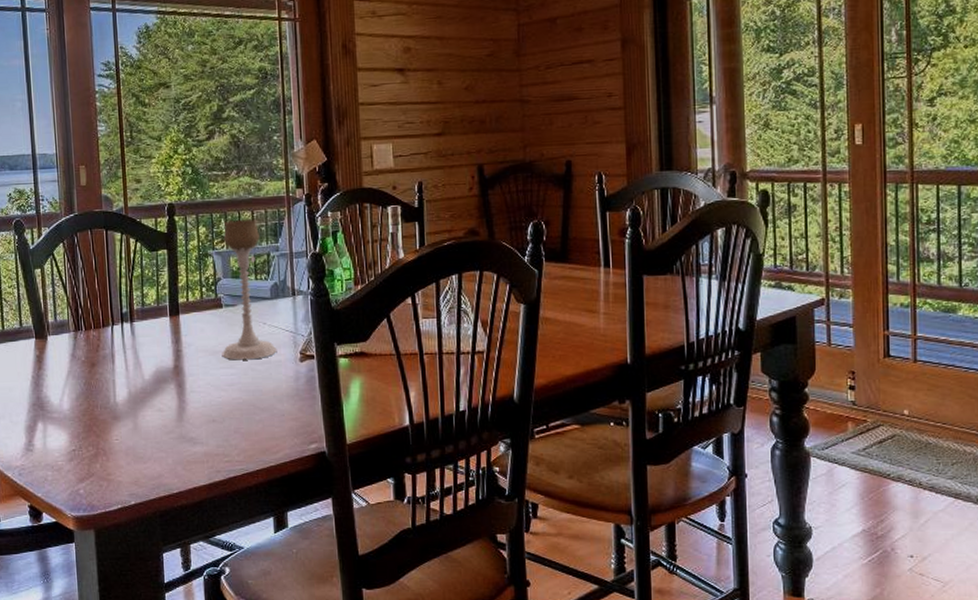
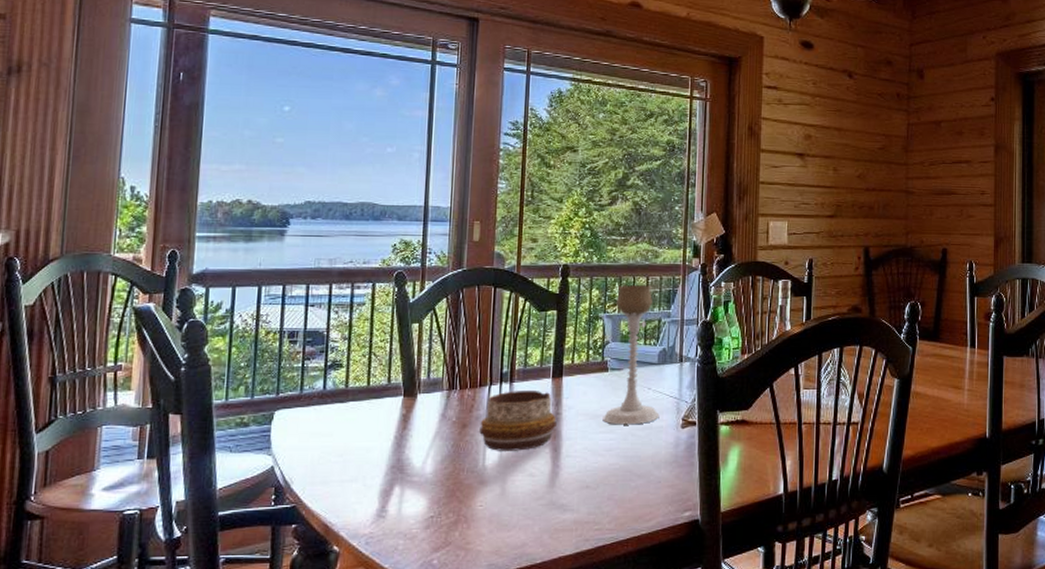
decorative bowl: none [107,328,178,388] -> present [479,389,557,451]

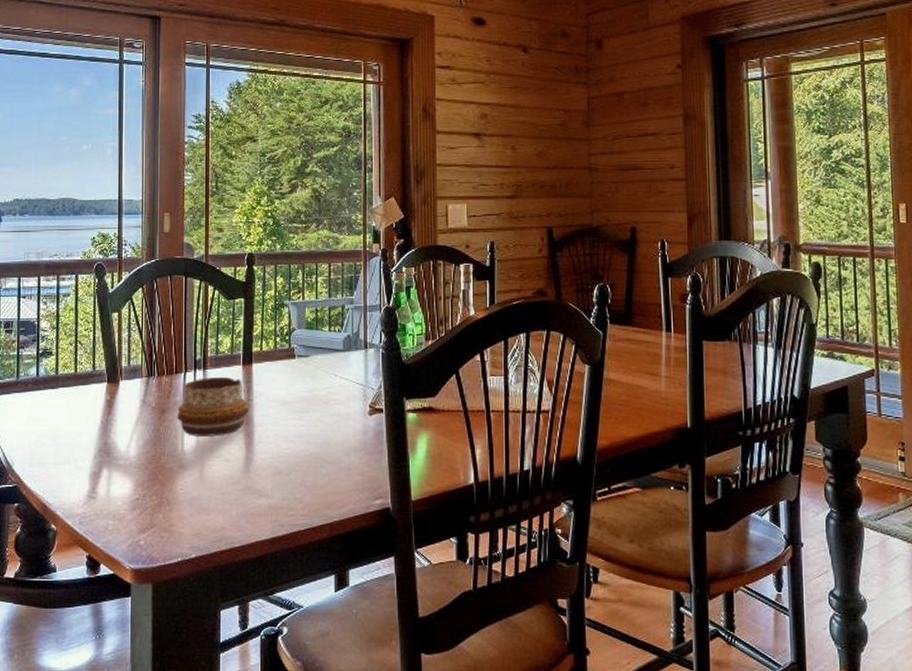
candle holder: present [602,284,660,425] -> none [292,271,347,412]

